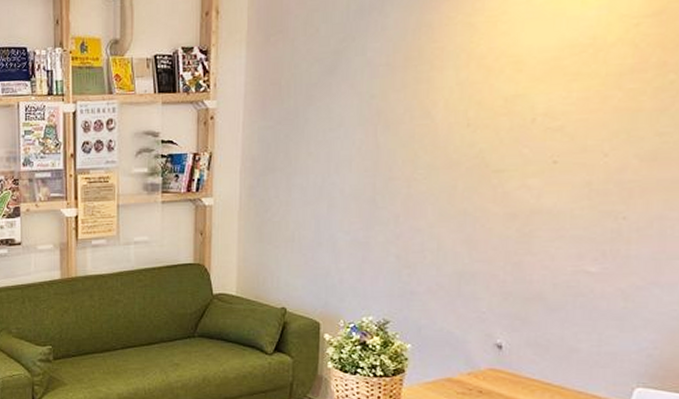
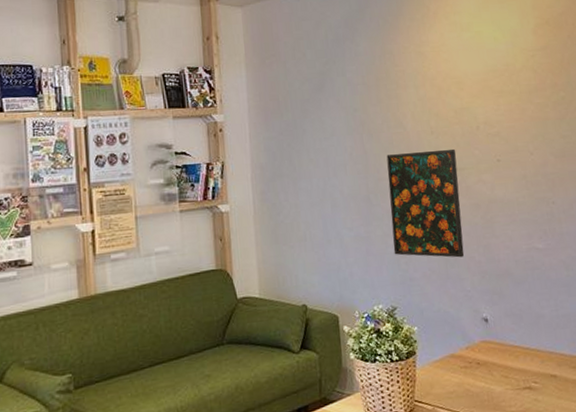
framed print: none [395,145,497,274] -> present [386,148,465,258]

